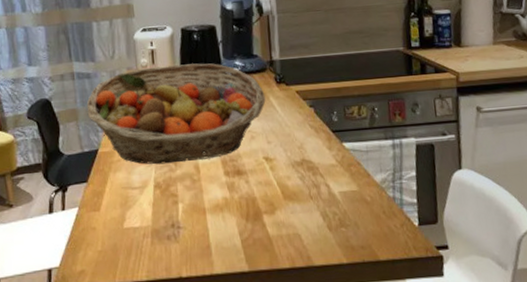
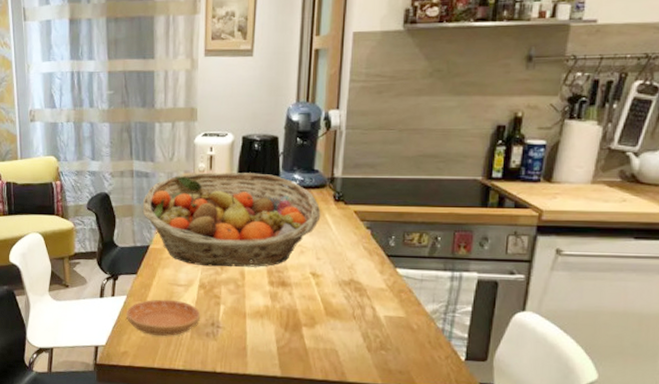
saucer: none [80,204,160,247] -> present [126,299,201,336]

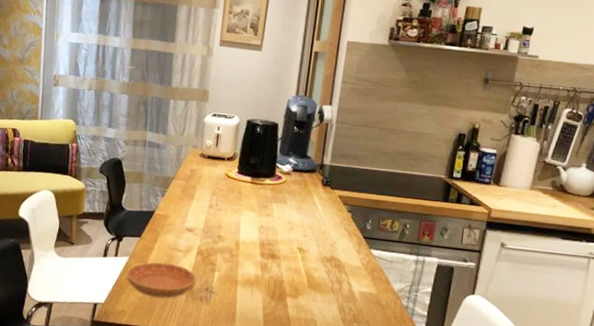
fruit basket: present [142,173,321,267] -> none [151,148,310,239]

